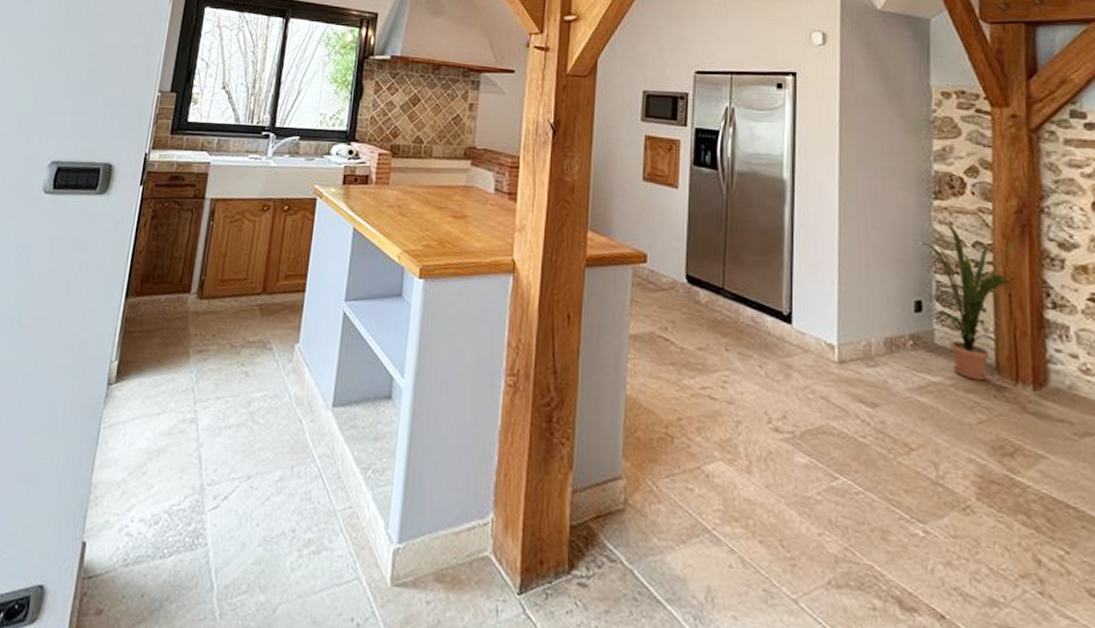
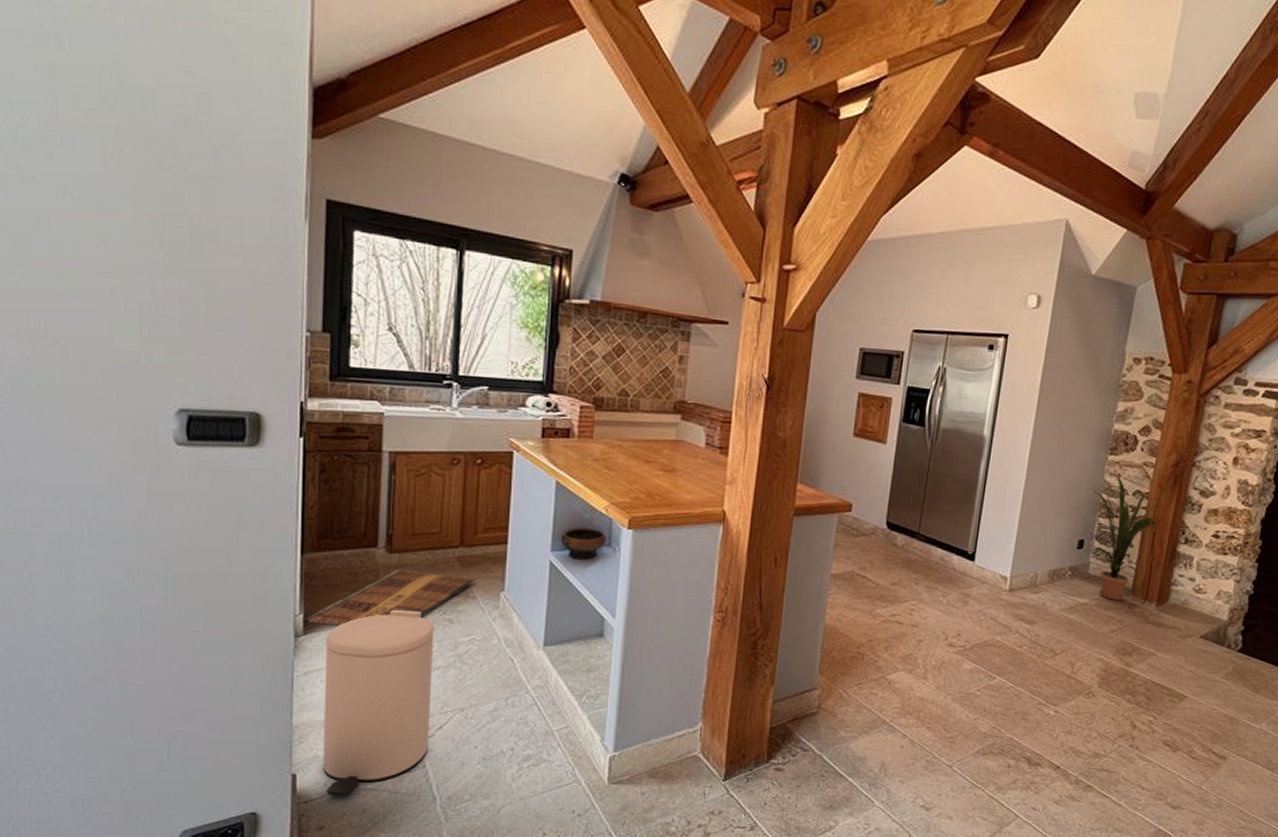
pedal bin: none [111,358,232,574] -> present [323,609,434,796]
doormat: none [118,316,274,375] -> present [305,569,476,626]
bowl: none [355,276,398,311] -> present [561,528,607,560]

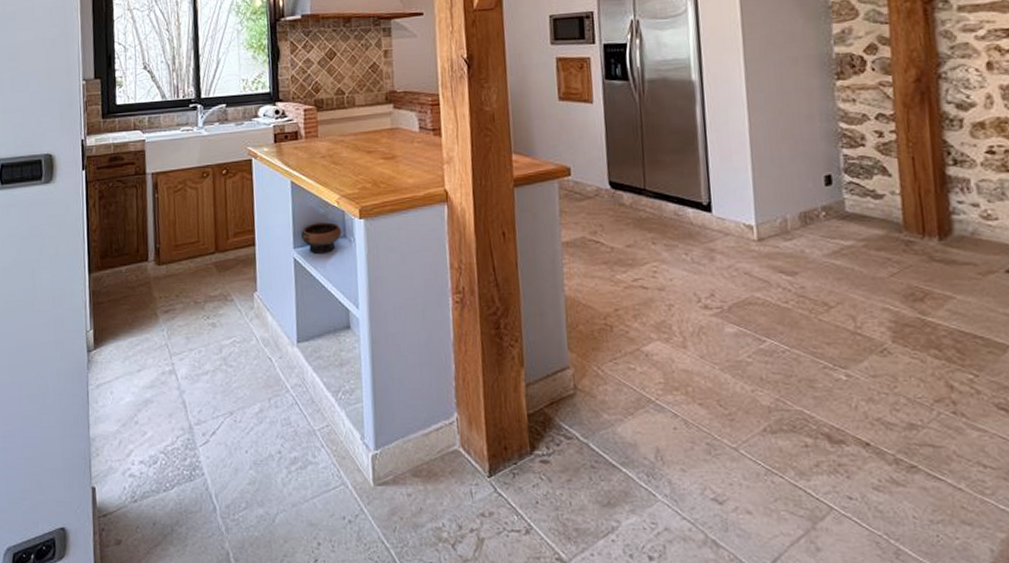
doormat: present [305,569,476,626] -> none [94,279,232,338]
pedal bin: present [323,609,434,796] -> none [111,317,205,508]
house plant: present [1092,474,1170,601] -> none [827,100,919,239]

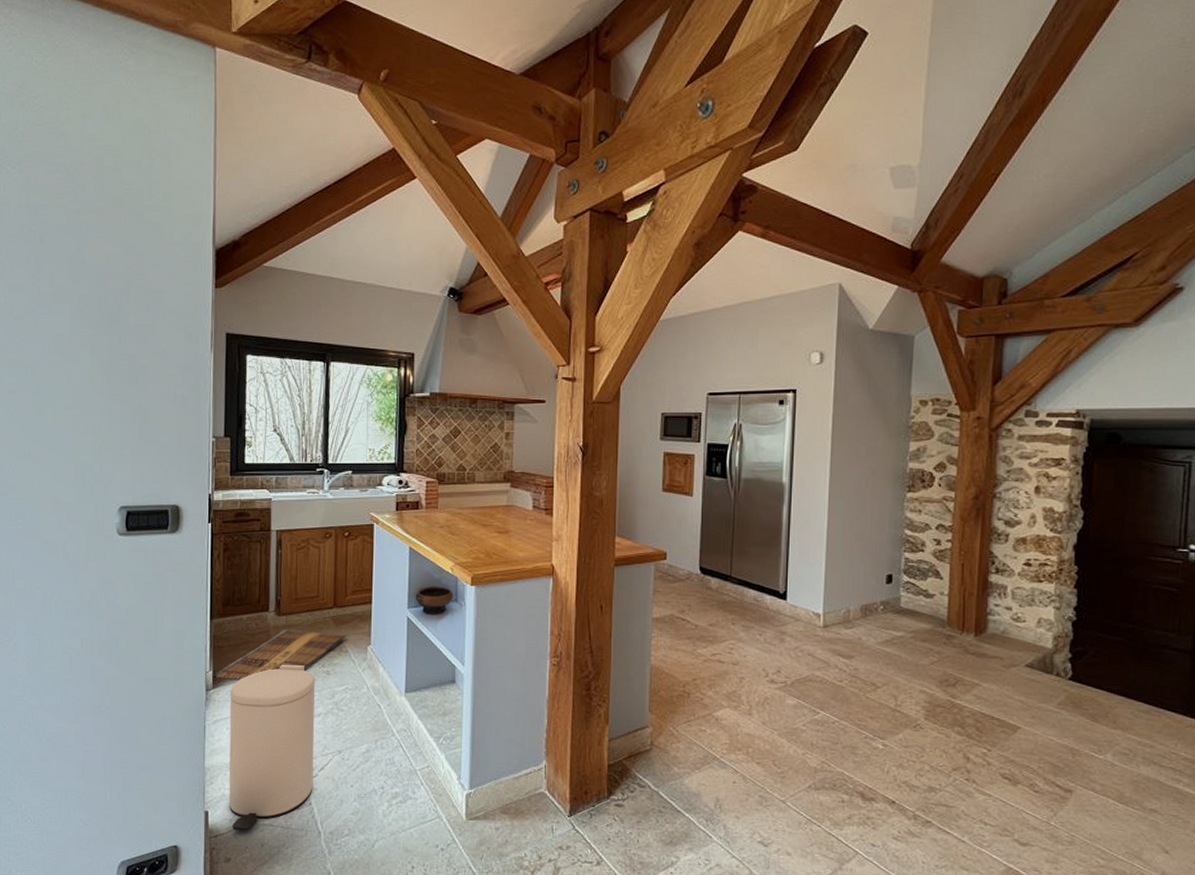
doormat: none [94,279,232,338] -> present [213,630,347,680]
pedal bin: none [111,317,205,508] -> present [229,664,315,831]

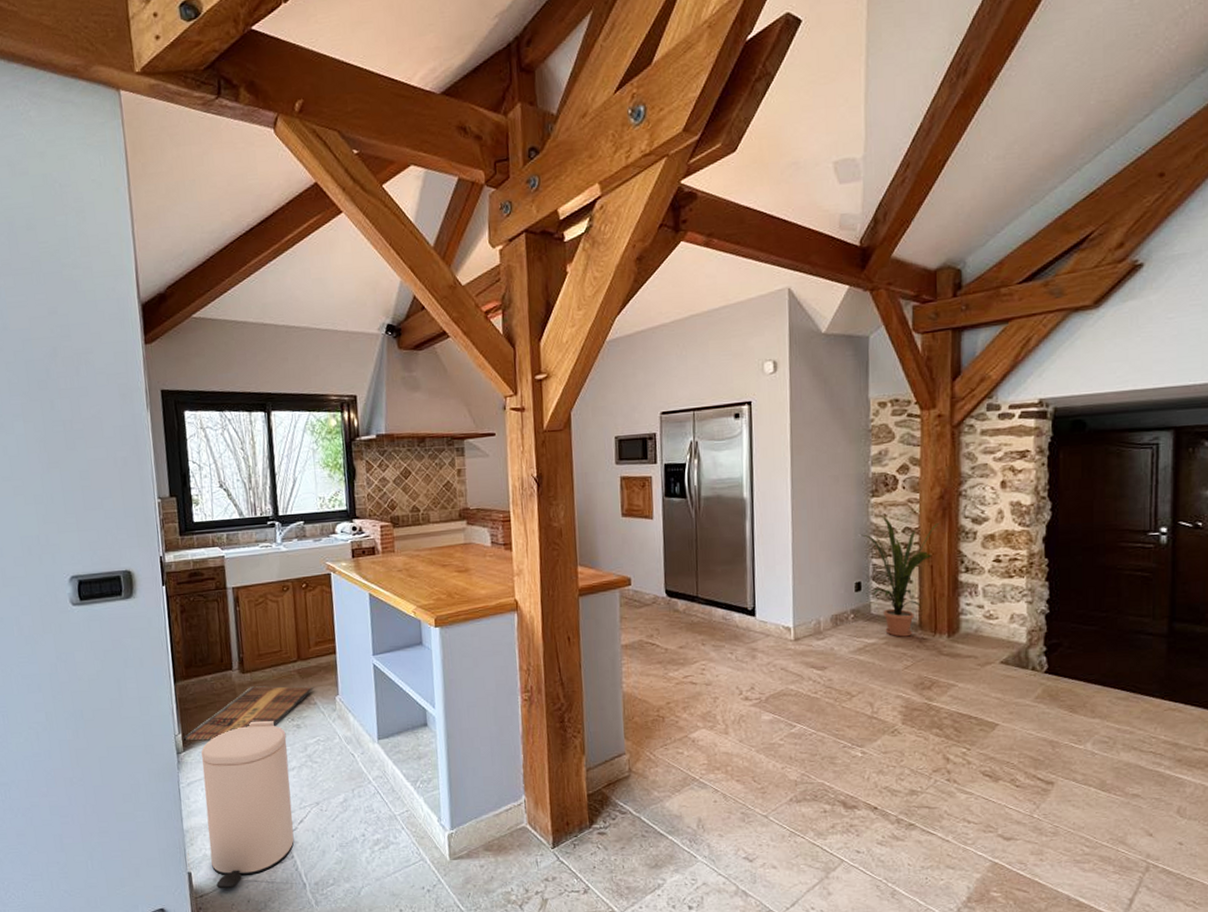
bowl: present [416,587,453,614] -> none [380,631,418,660]
house plant: none [895,510,973,633] -> present [861,515,940,637]

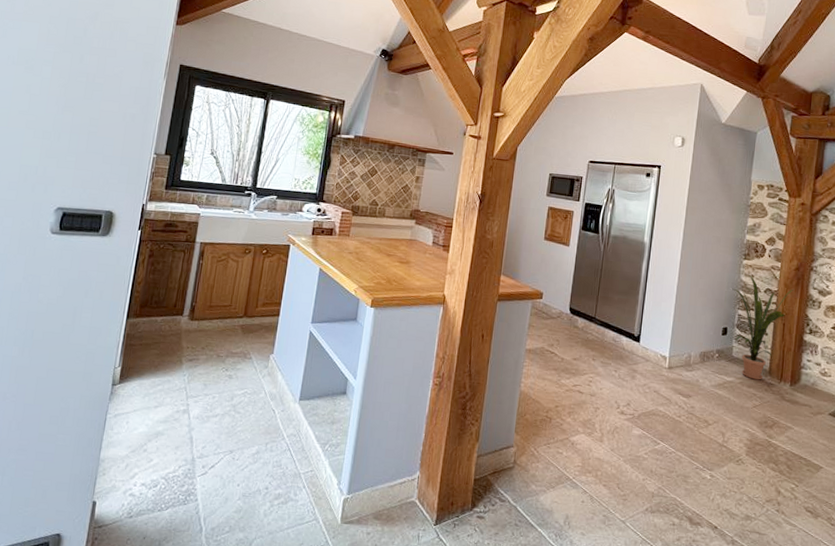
doormat: present [183,686,315,741] -> none [121,333,253,377]
pedal bin: present [200,720,294,889] -> none [117,365,218,523]

